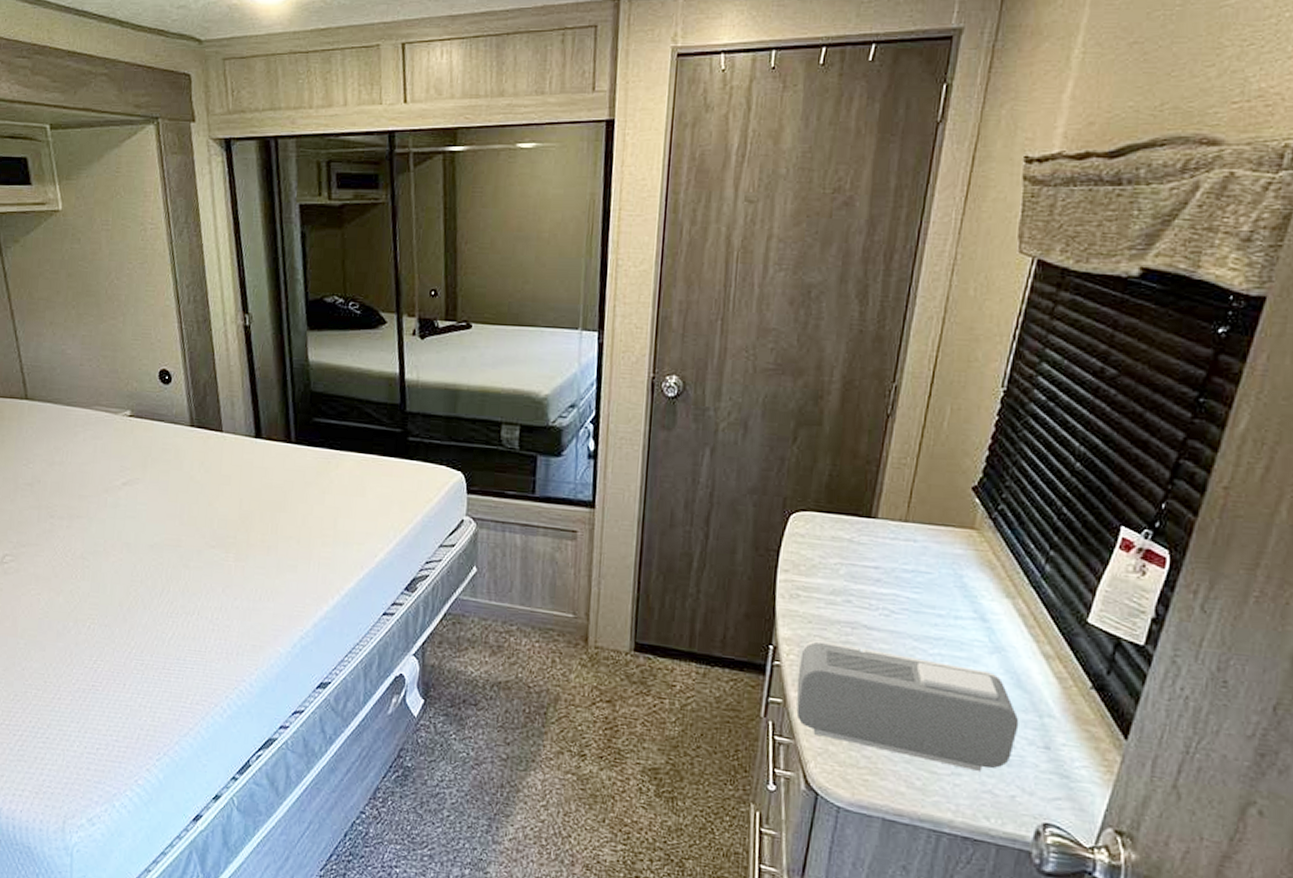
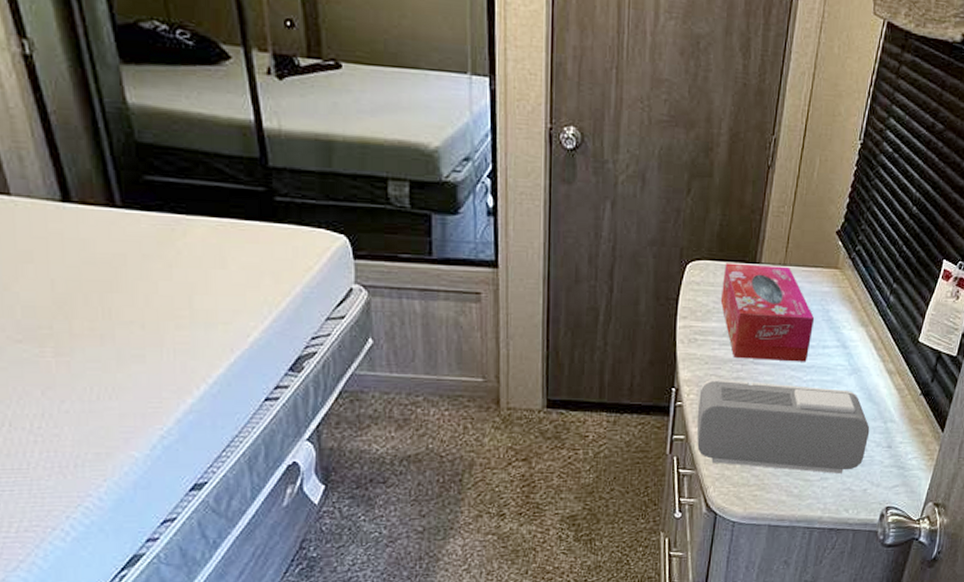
tissue box: none [828,515,944,633] -> present [720,263,815,362]

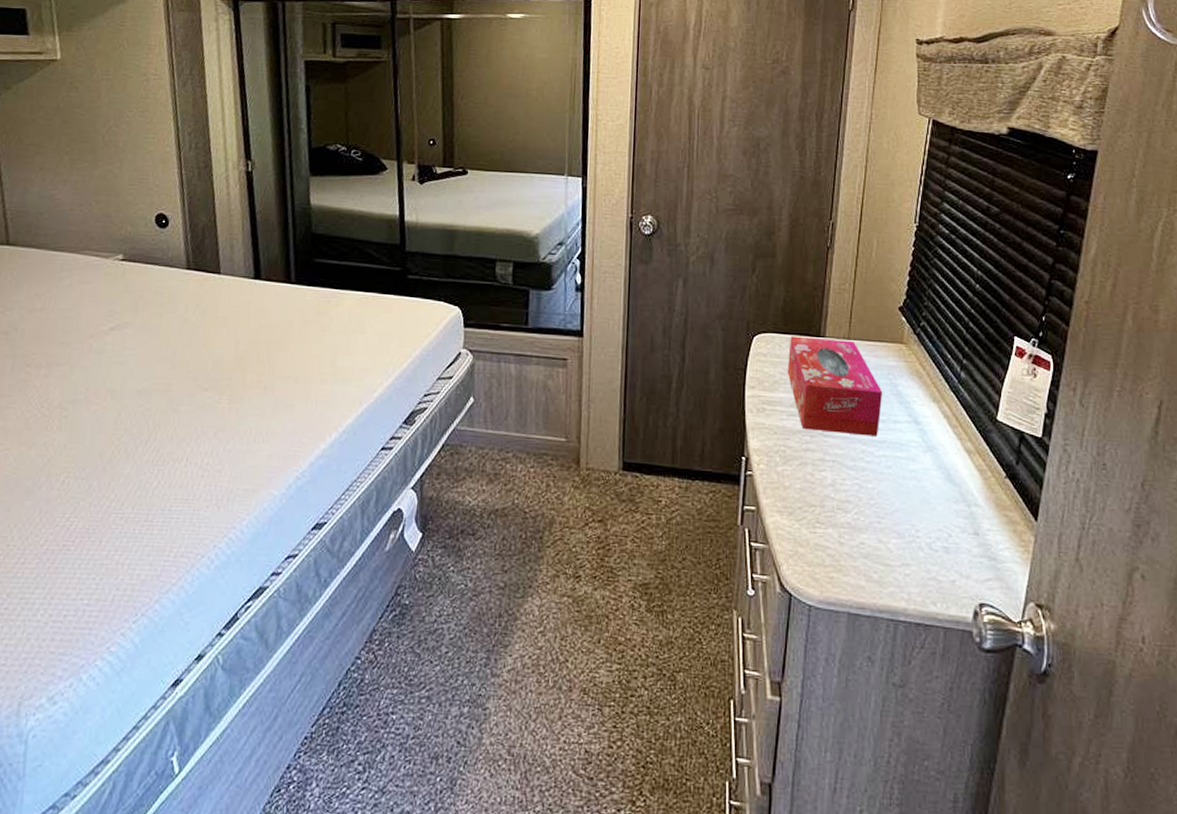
alarm clock: present [696,378,870,475] -> none [767,449,953,561]

